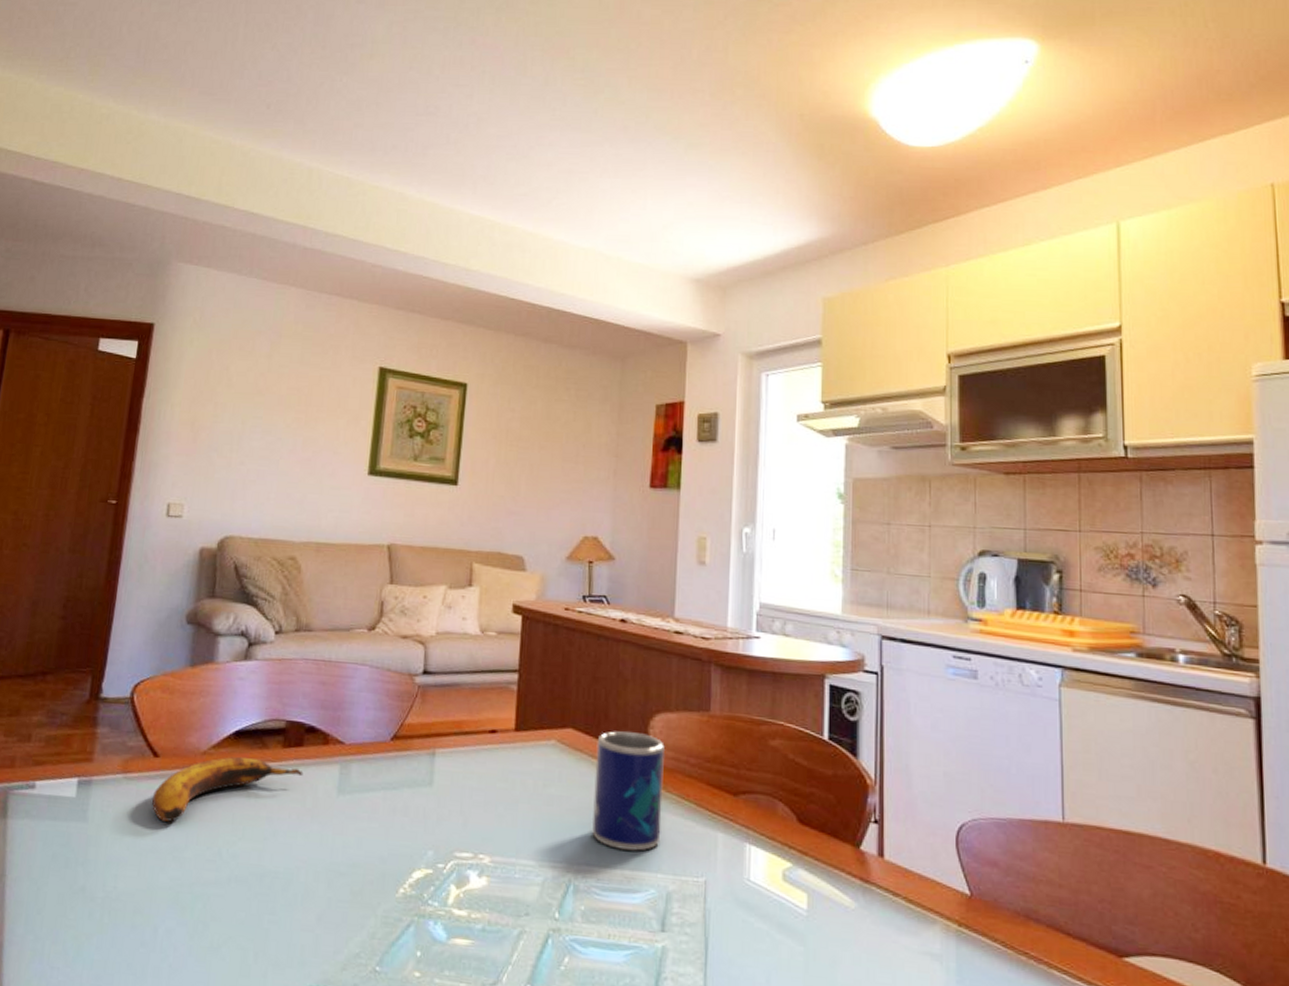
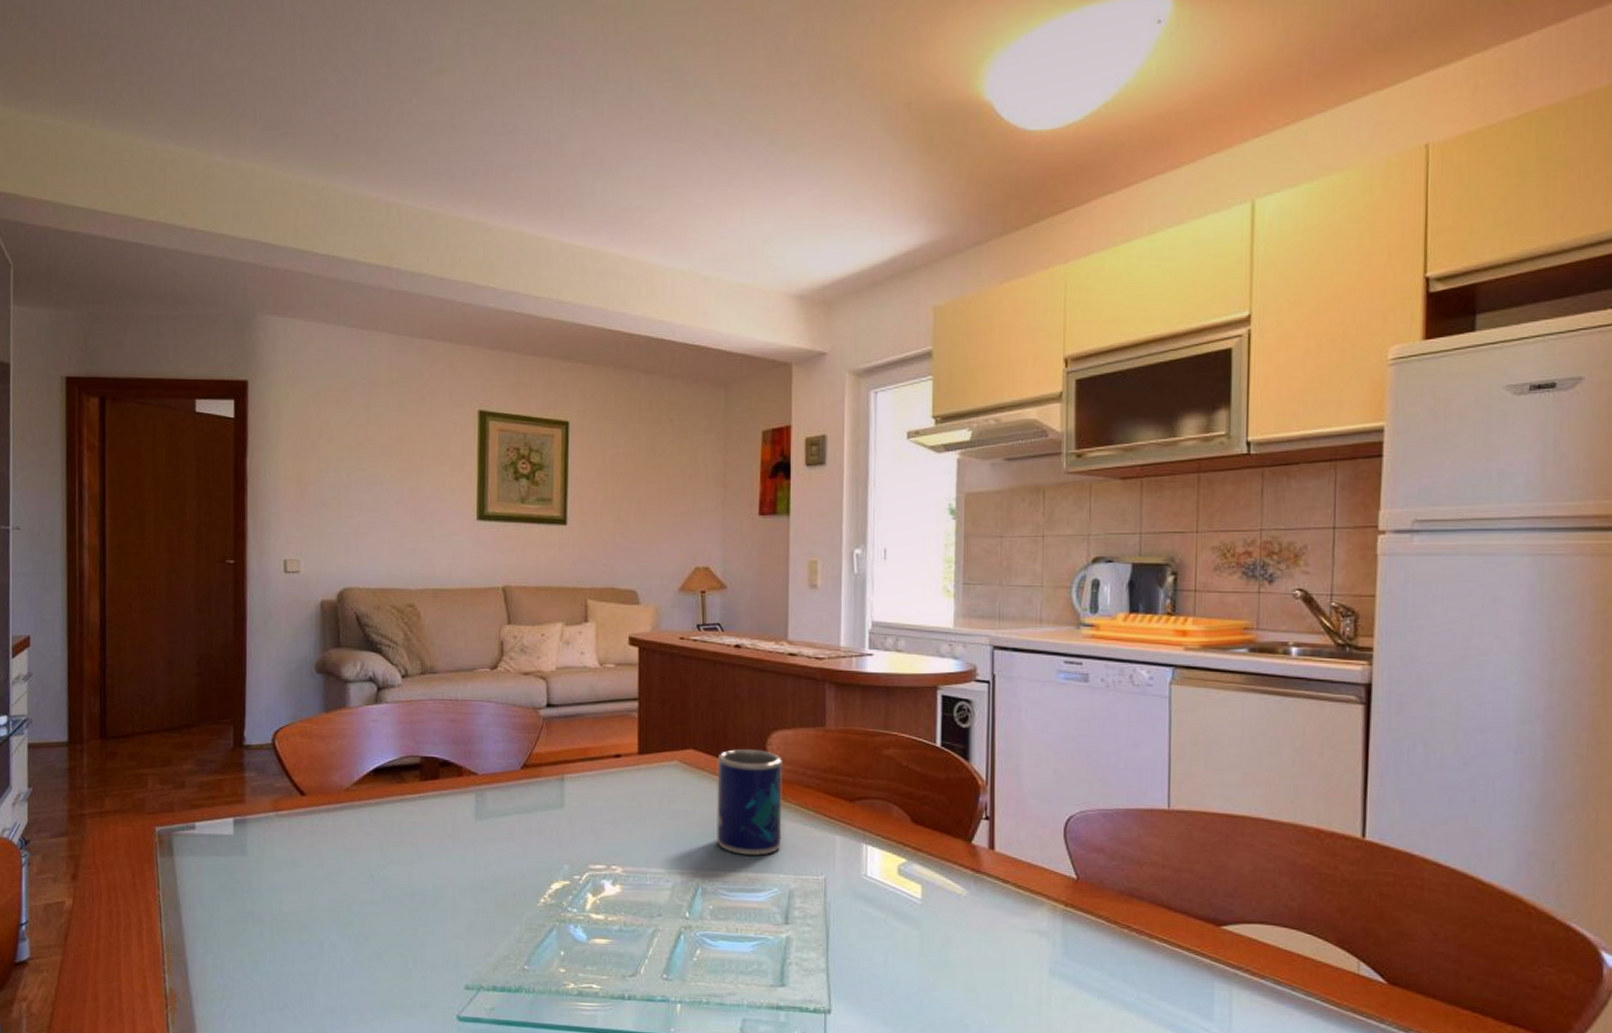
banana: present [152,756,304,822] -> none [305,791,442,852]

